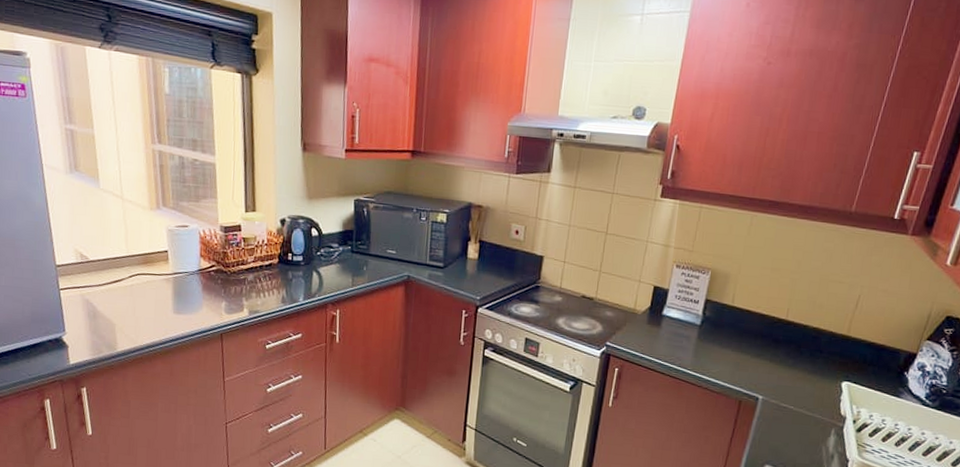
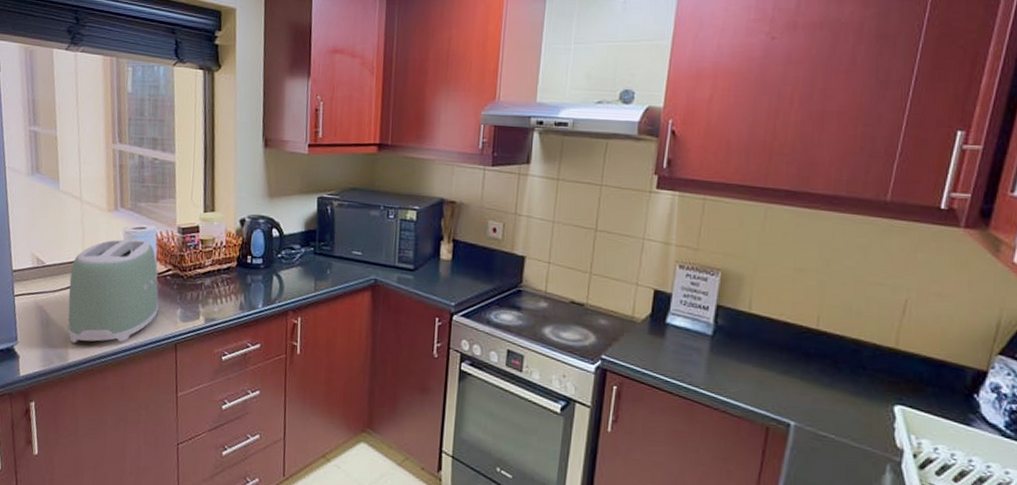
toaster: none [114,236,204,334] -> present [67,239,159,344]

